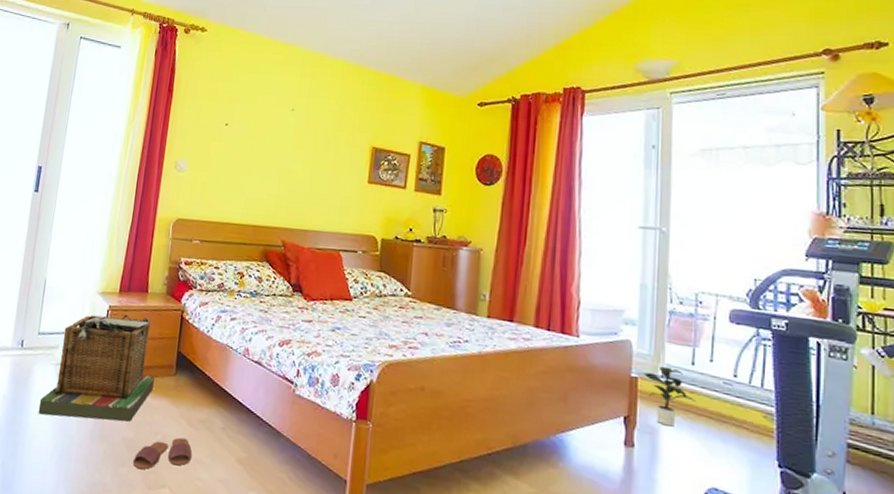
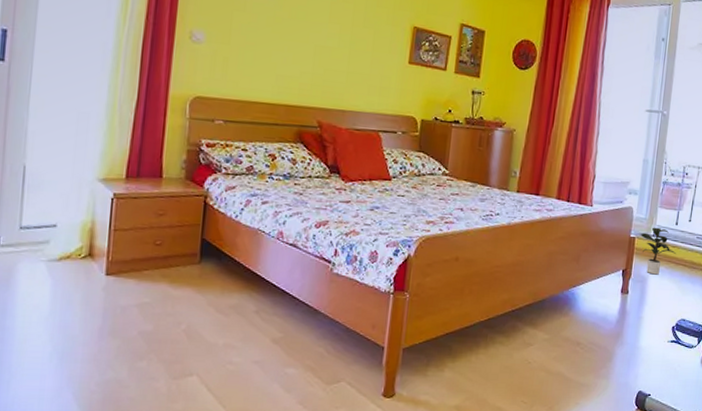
clothes hamper: present [38,313,154,422] -> none [27,201,175,317]
slippers: present [133,437,193,470] -> none [154,325,223,361]

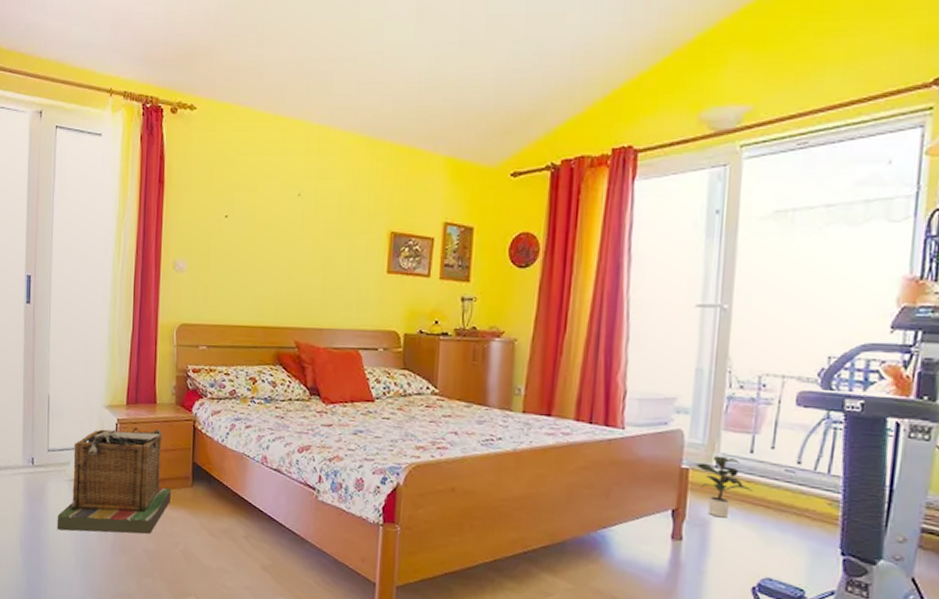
clothes hamper: none [27,201,175,317] -> present [57,426,171,534]

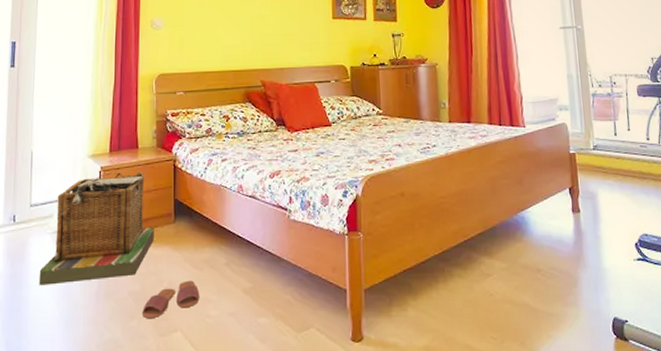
slippers: none [157,547,216,580] -> present [143,280,200,319]
potted plant: present [695,456,754,518] -> none [579,140,622,190]

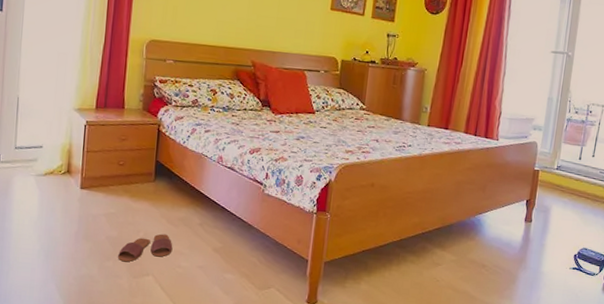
clothes hamper: present [38,172,154,286] -> none [21,128,135,223]

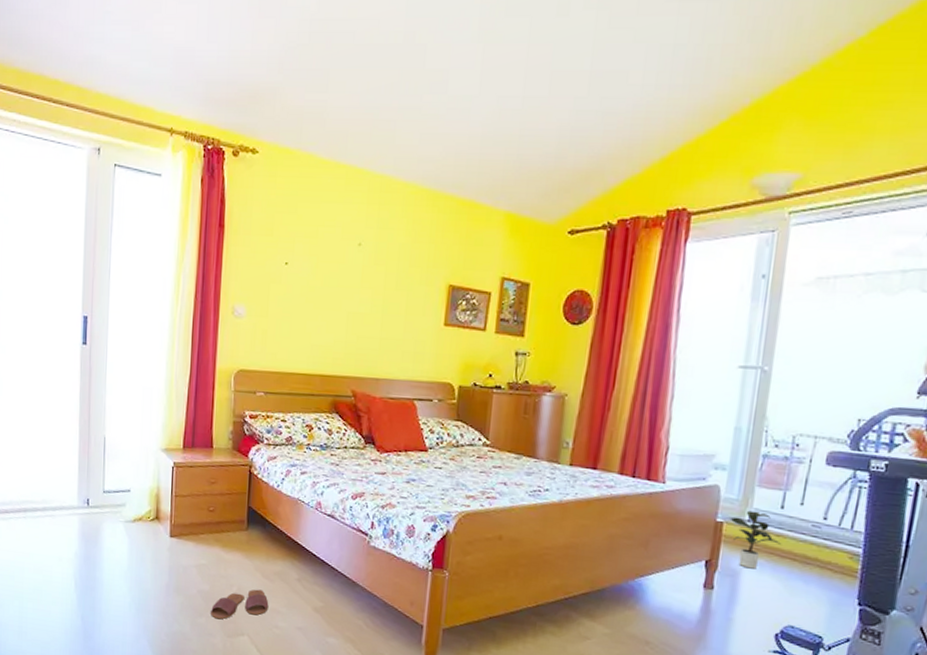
potted plant: none [544,161,580,206] -> present [729,510,782,569]

